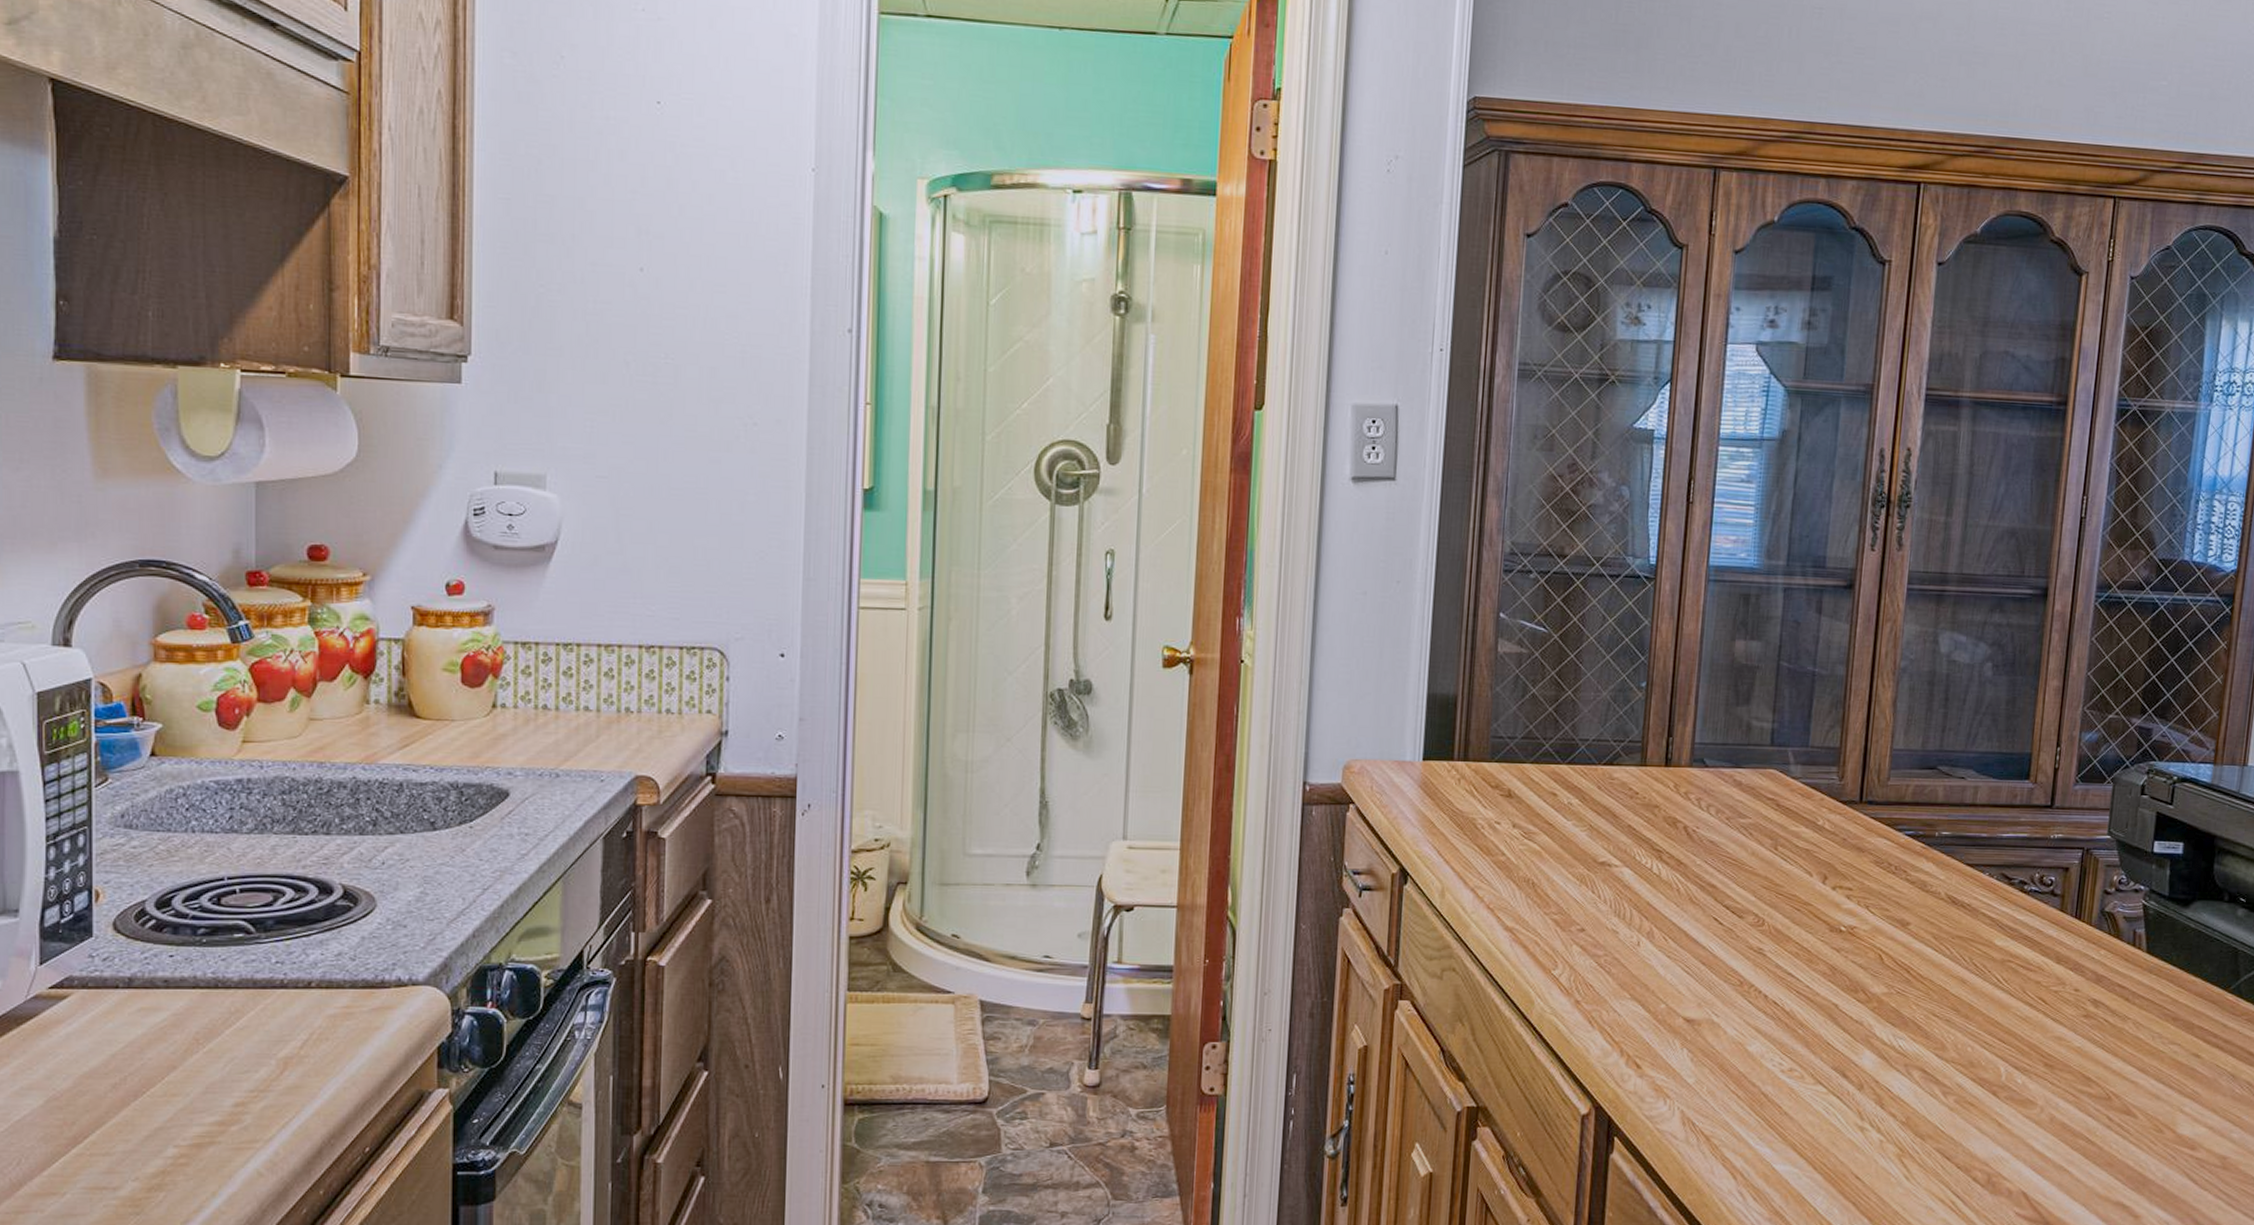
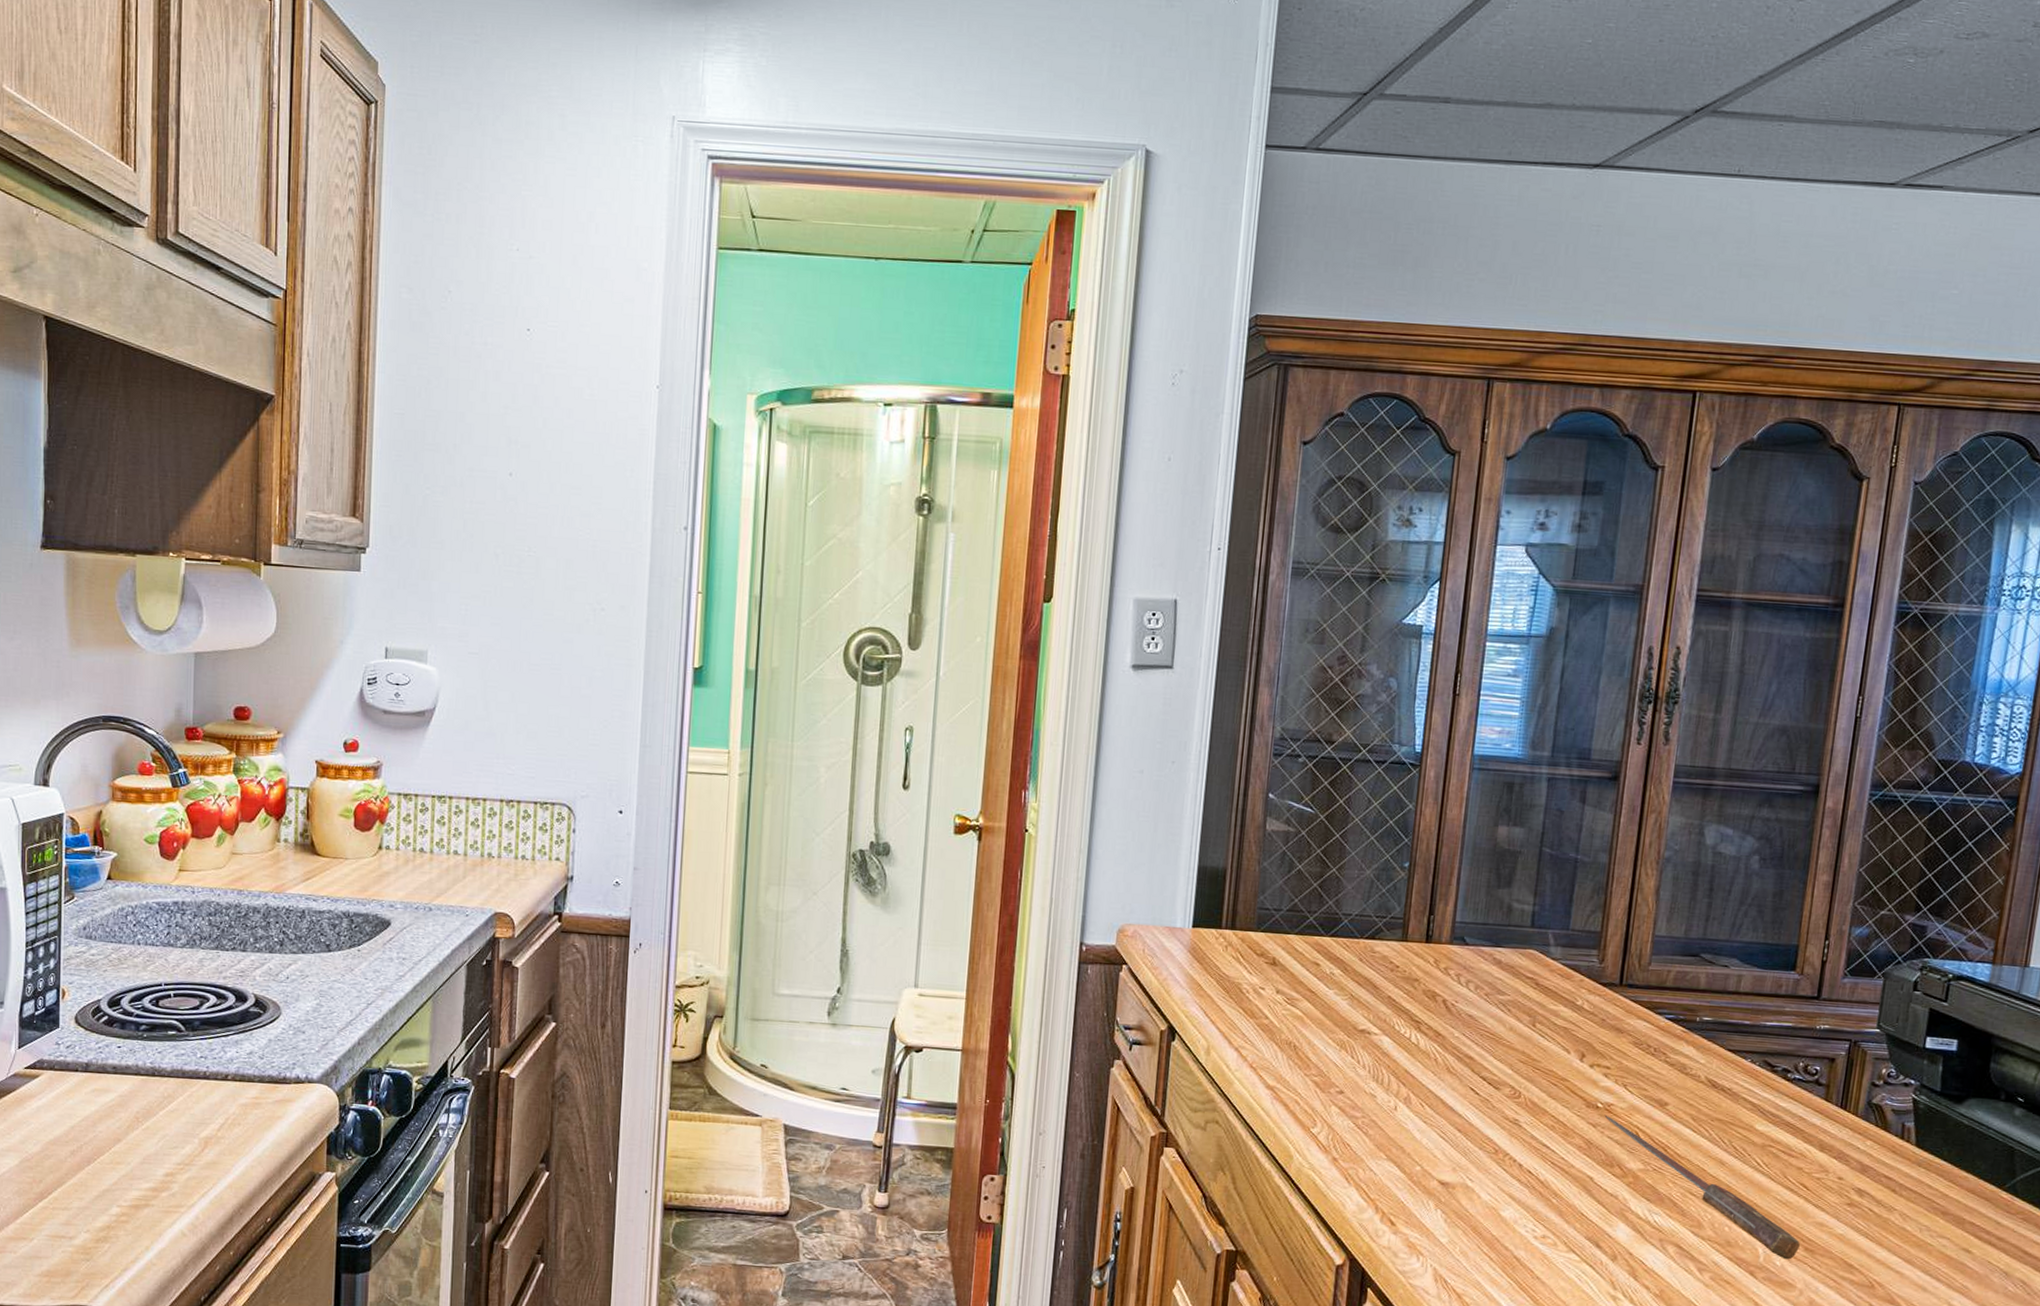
kitchen knife: none [1847,938,2040,1077] -> present [1604,1114,1800,1260]

